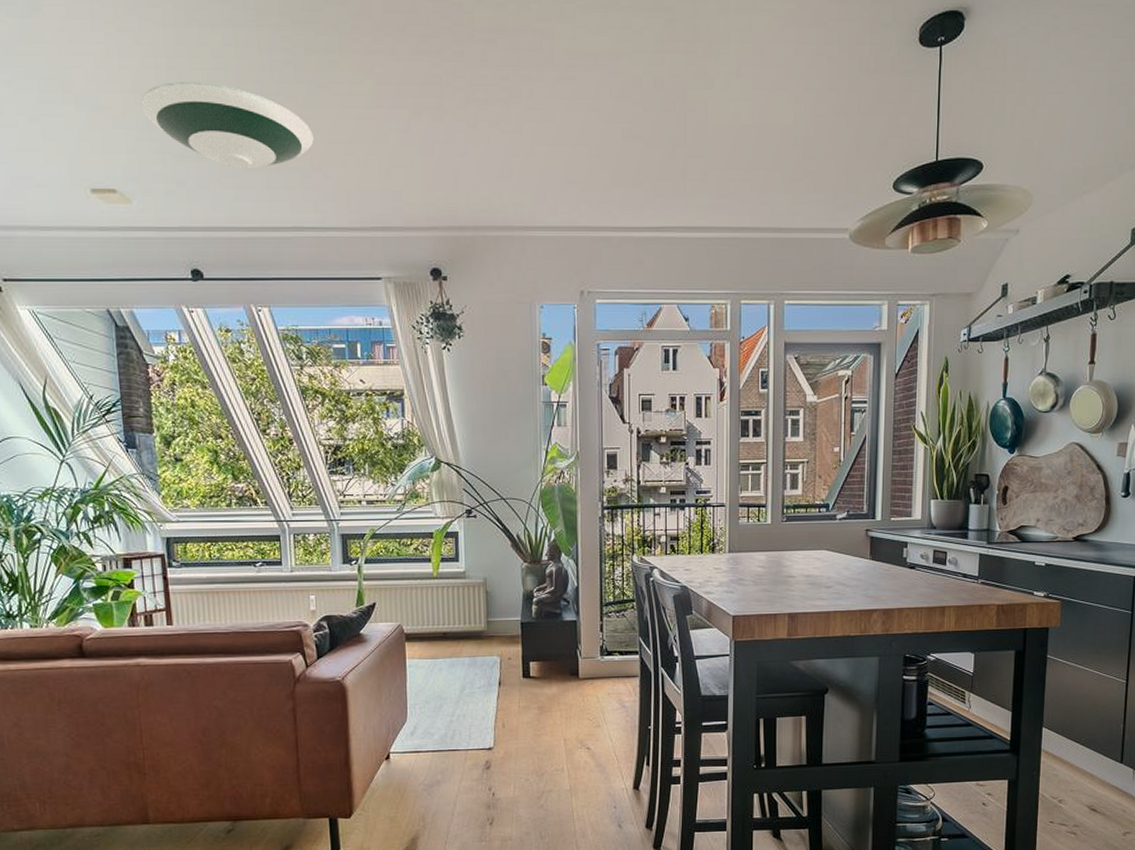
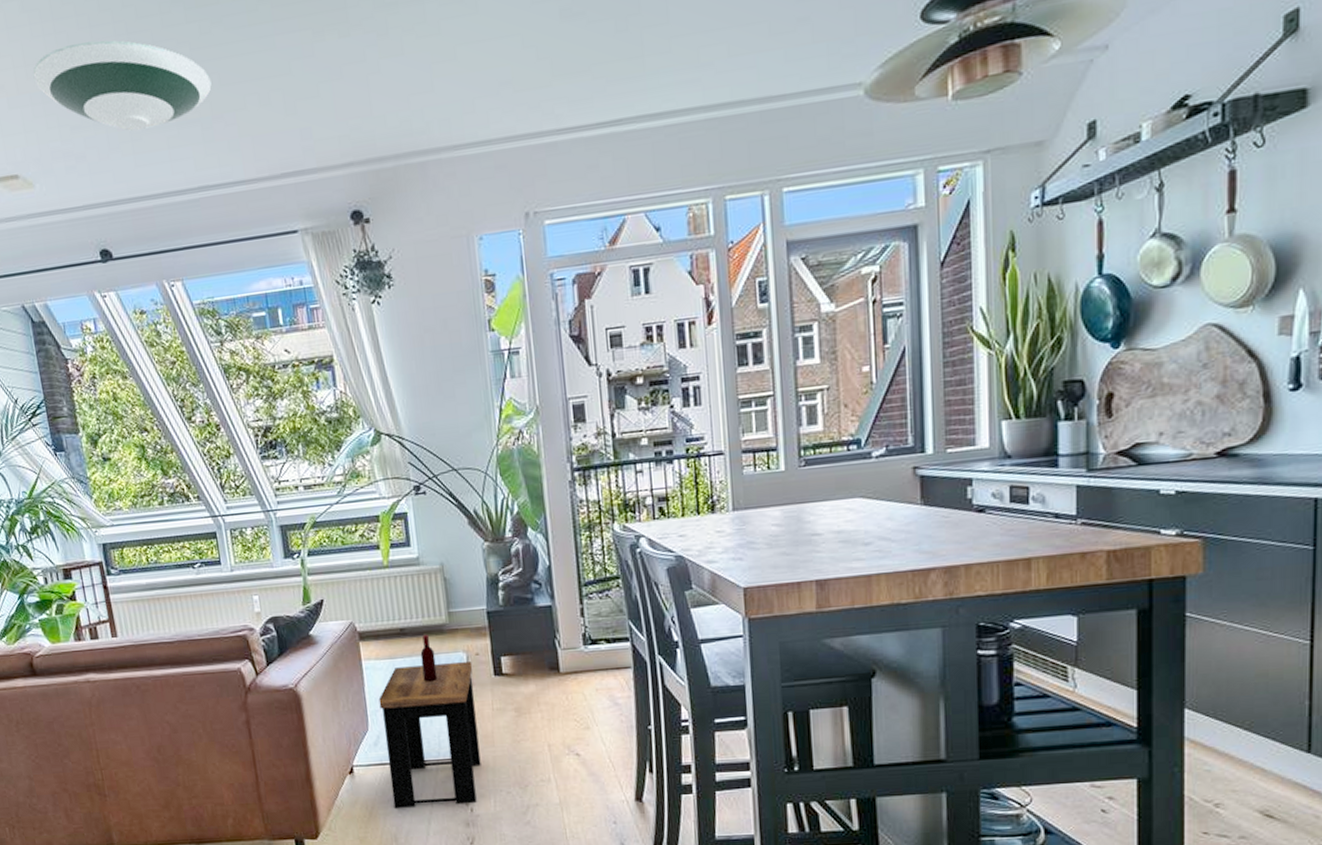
side table: none [418,638,505,791] -> present [378,634,481,808]

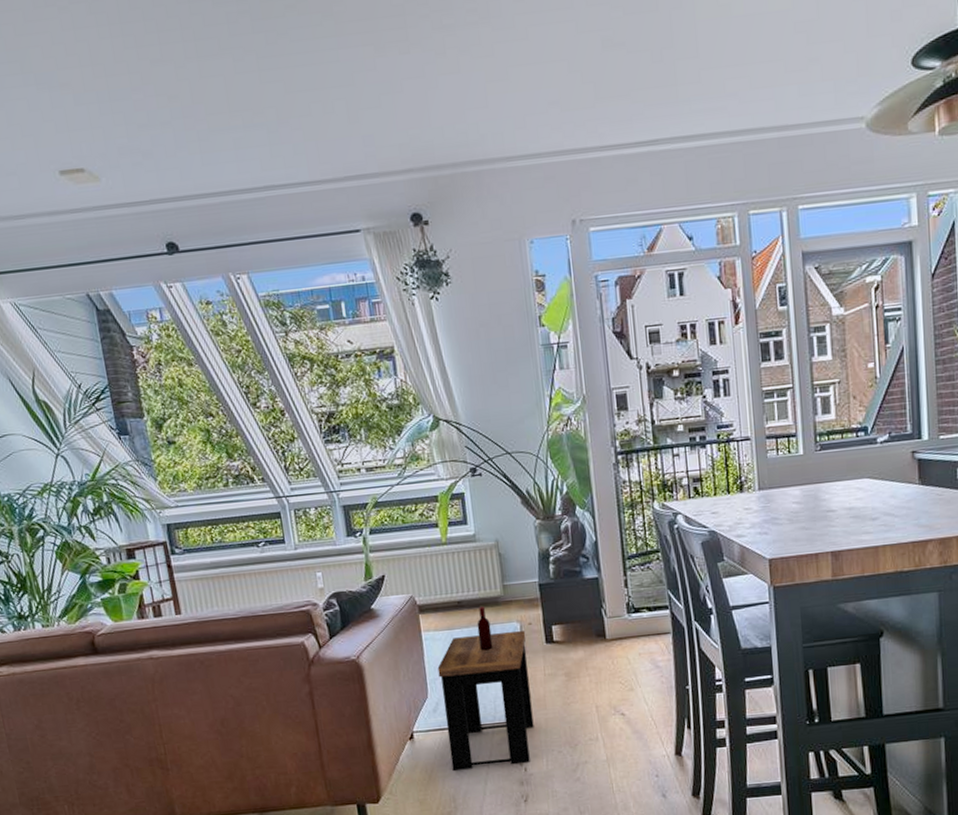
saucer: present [33,40,212,132] -> none [100,45,278,132]

